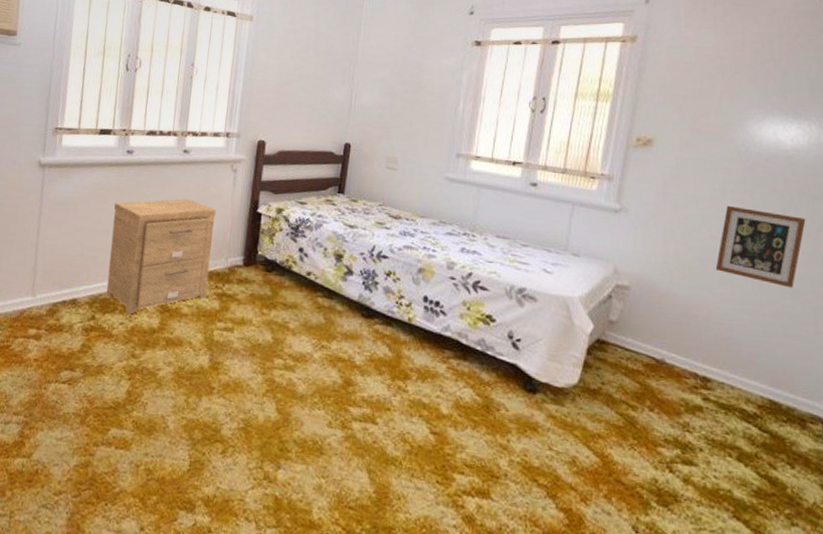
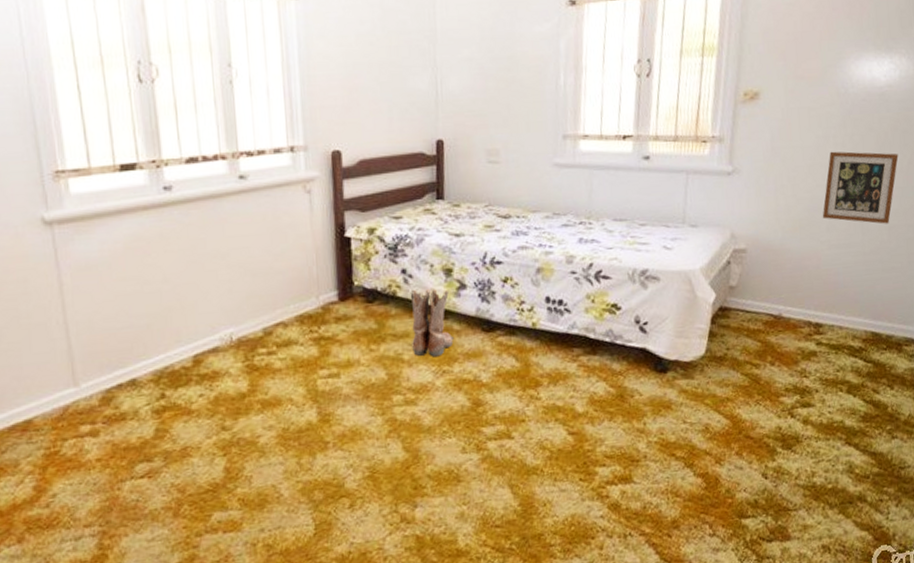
side table: present [106,199,216,315] -> none [161,235,300,383]
boots: none [298,267,337,332] -> present [410,289,455,357]

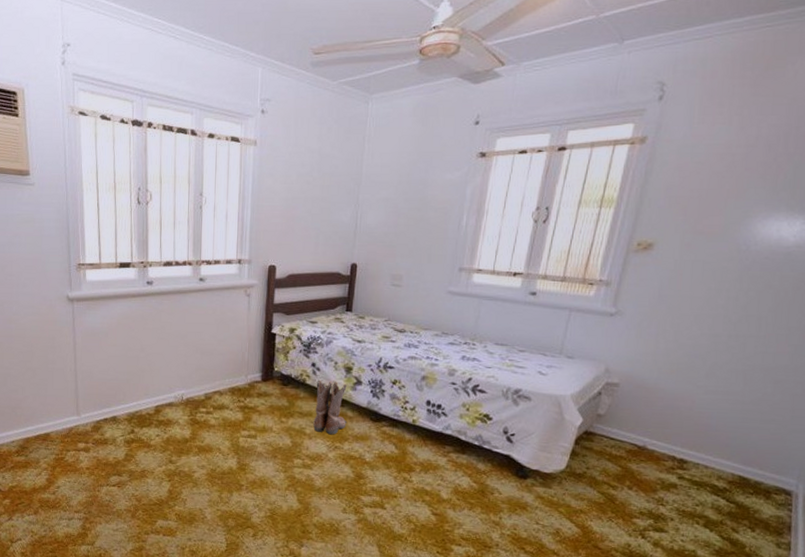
picture frame: present [822,151,899,224] -> none [702,304,797,378]

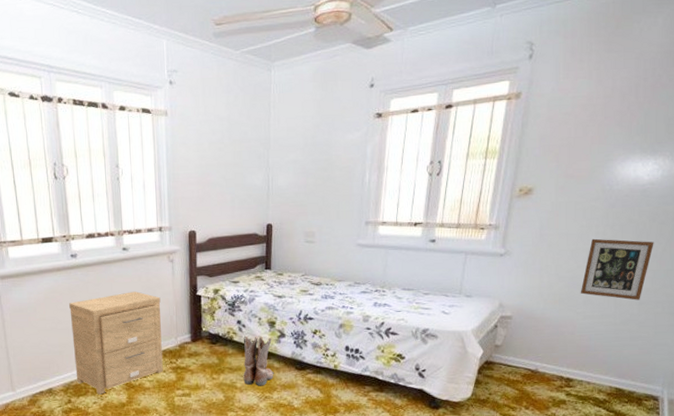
side table: none [141,324,234,428] -> present [69,291,163,395]
picture frame: none [702,304,797,378] -> present [580,238,654,300]

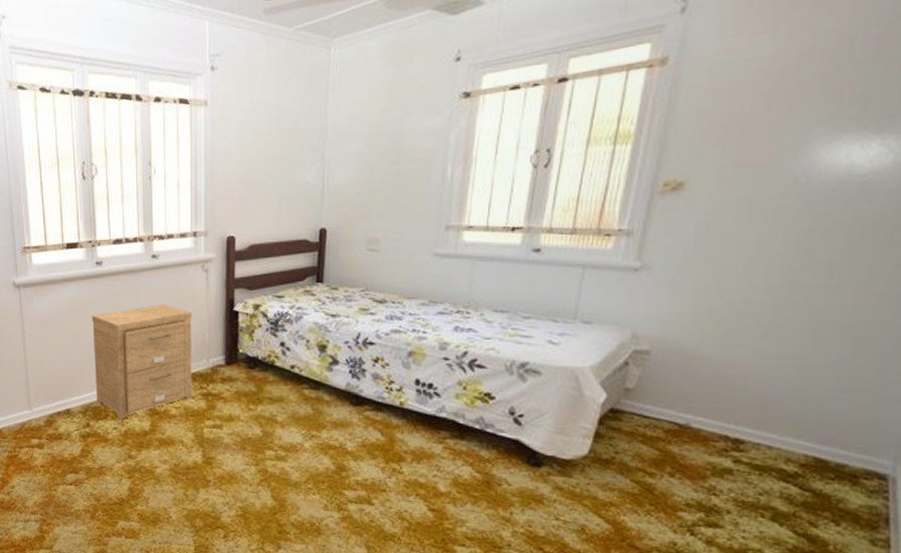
boots: present [243,336,275,386] -> none [286,361,324,422]
picture frame: present [580,238,654,300] -> none [757,249,880,336]

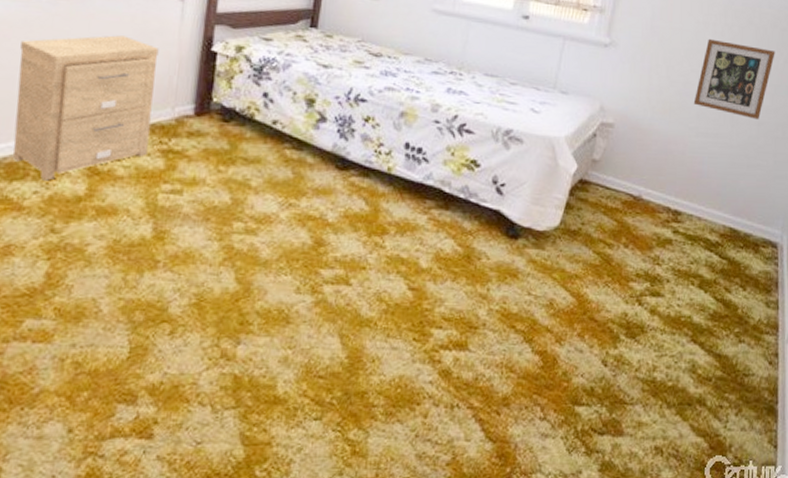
picture frame: none [757,249,880,336] -> present [693,38,775,120]

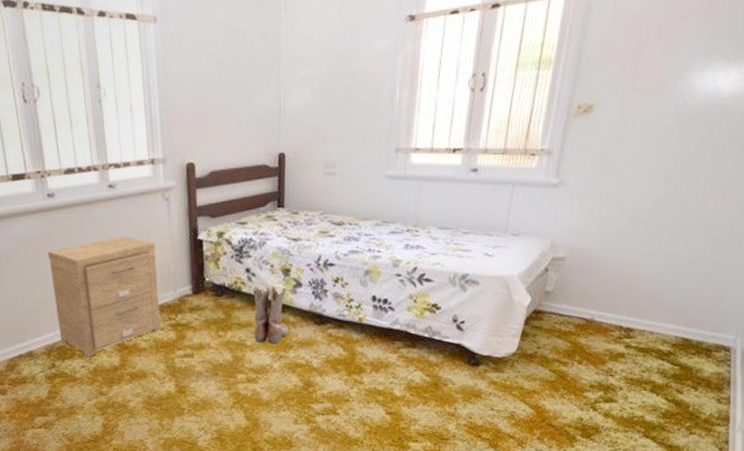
boots: none [261,115,308,188] -> present [253,286,291,344]
picture frame: present [693,38,775,120] -> none [645,164,734,236]

